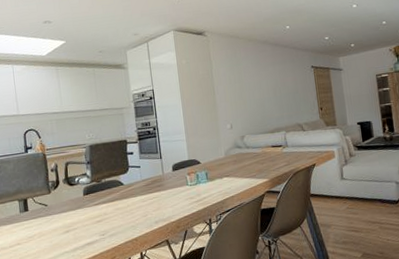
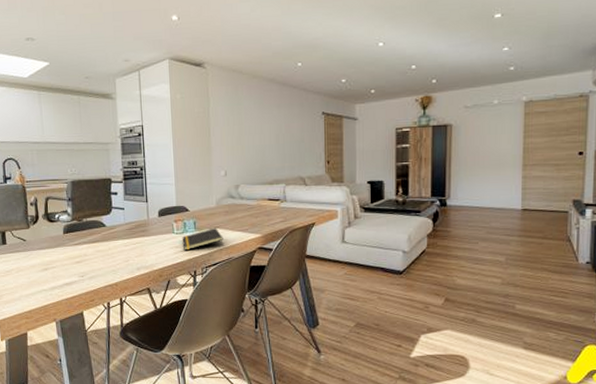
notepad: none [196,176,234,201] -> present [182,227,223,251]

